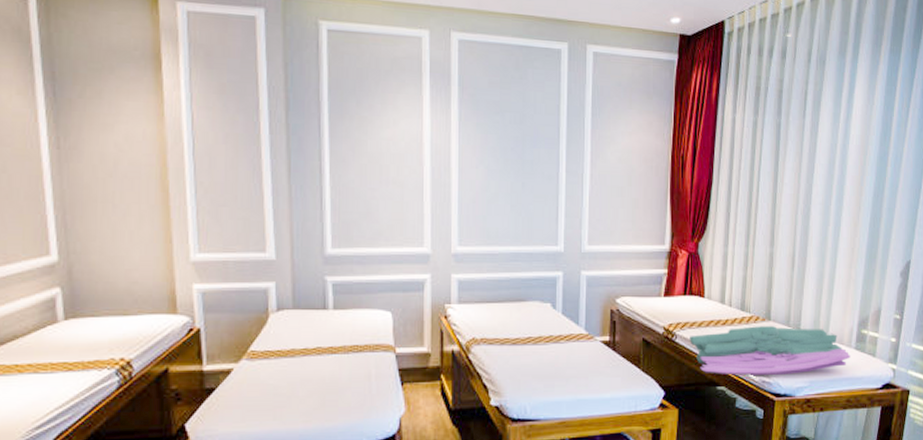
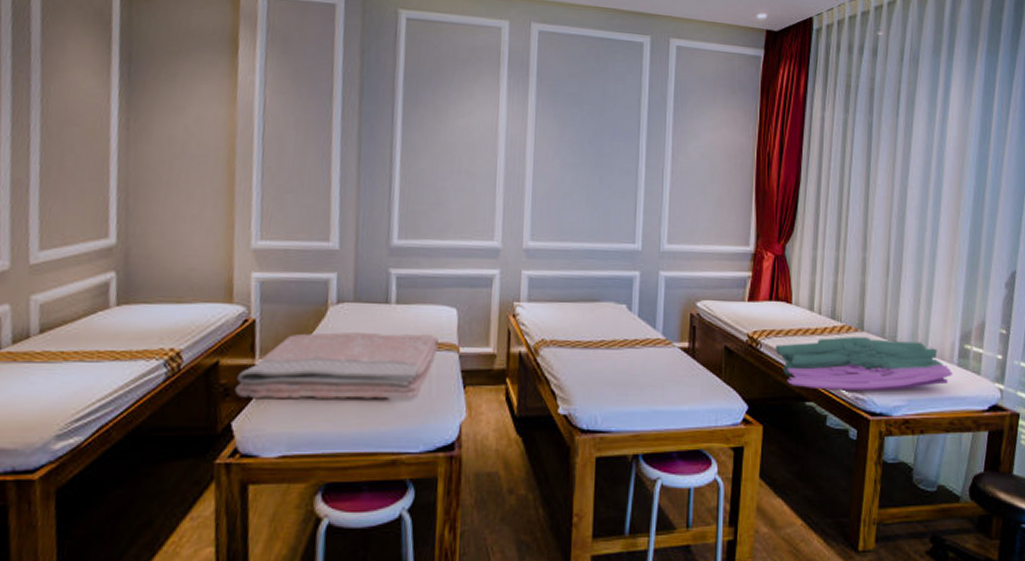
towel: none [185,337,376,402] -> present [234,332,439,399]

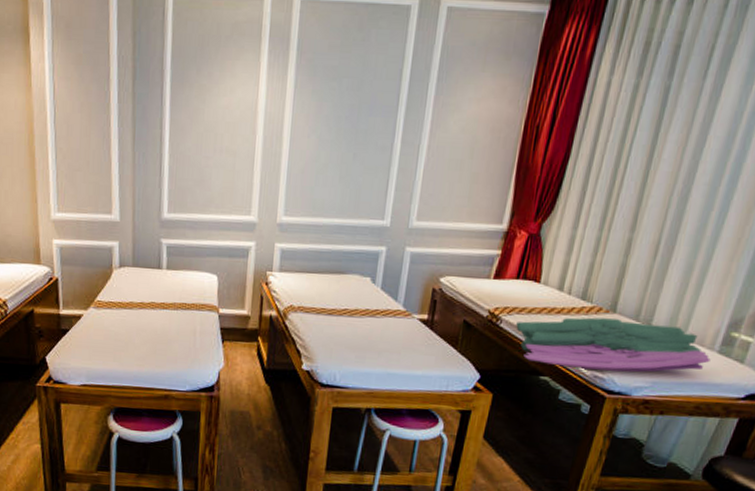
towel: present [234,332,439,399] -> none [46,291,202,348]

